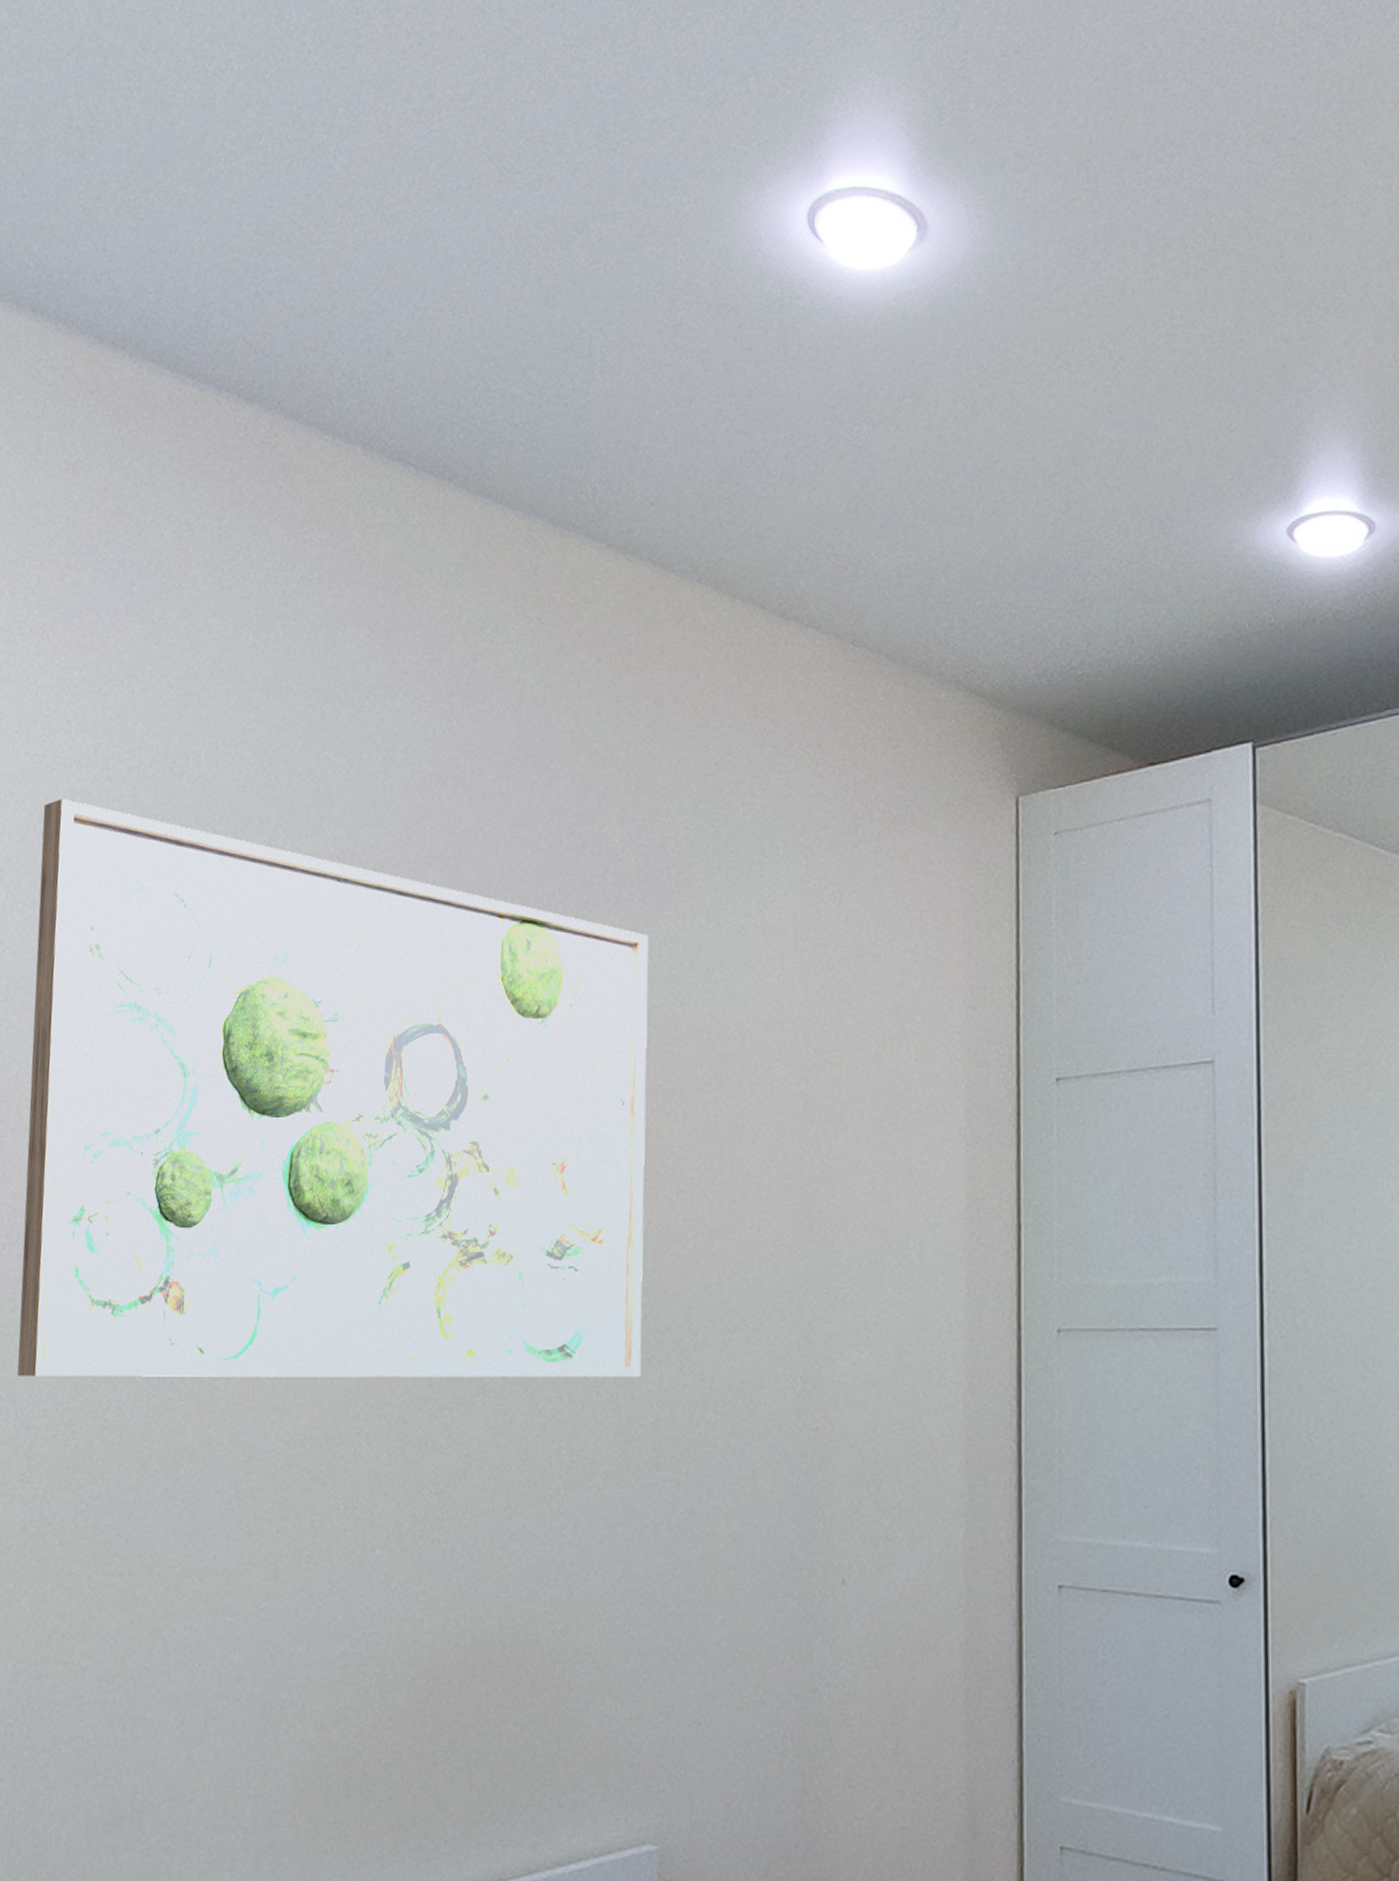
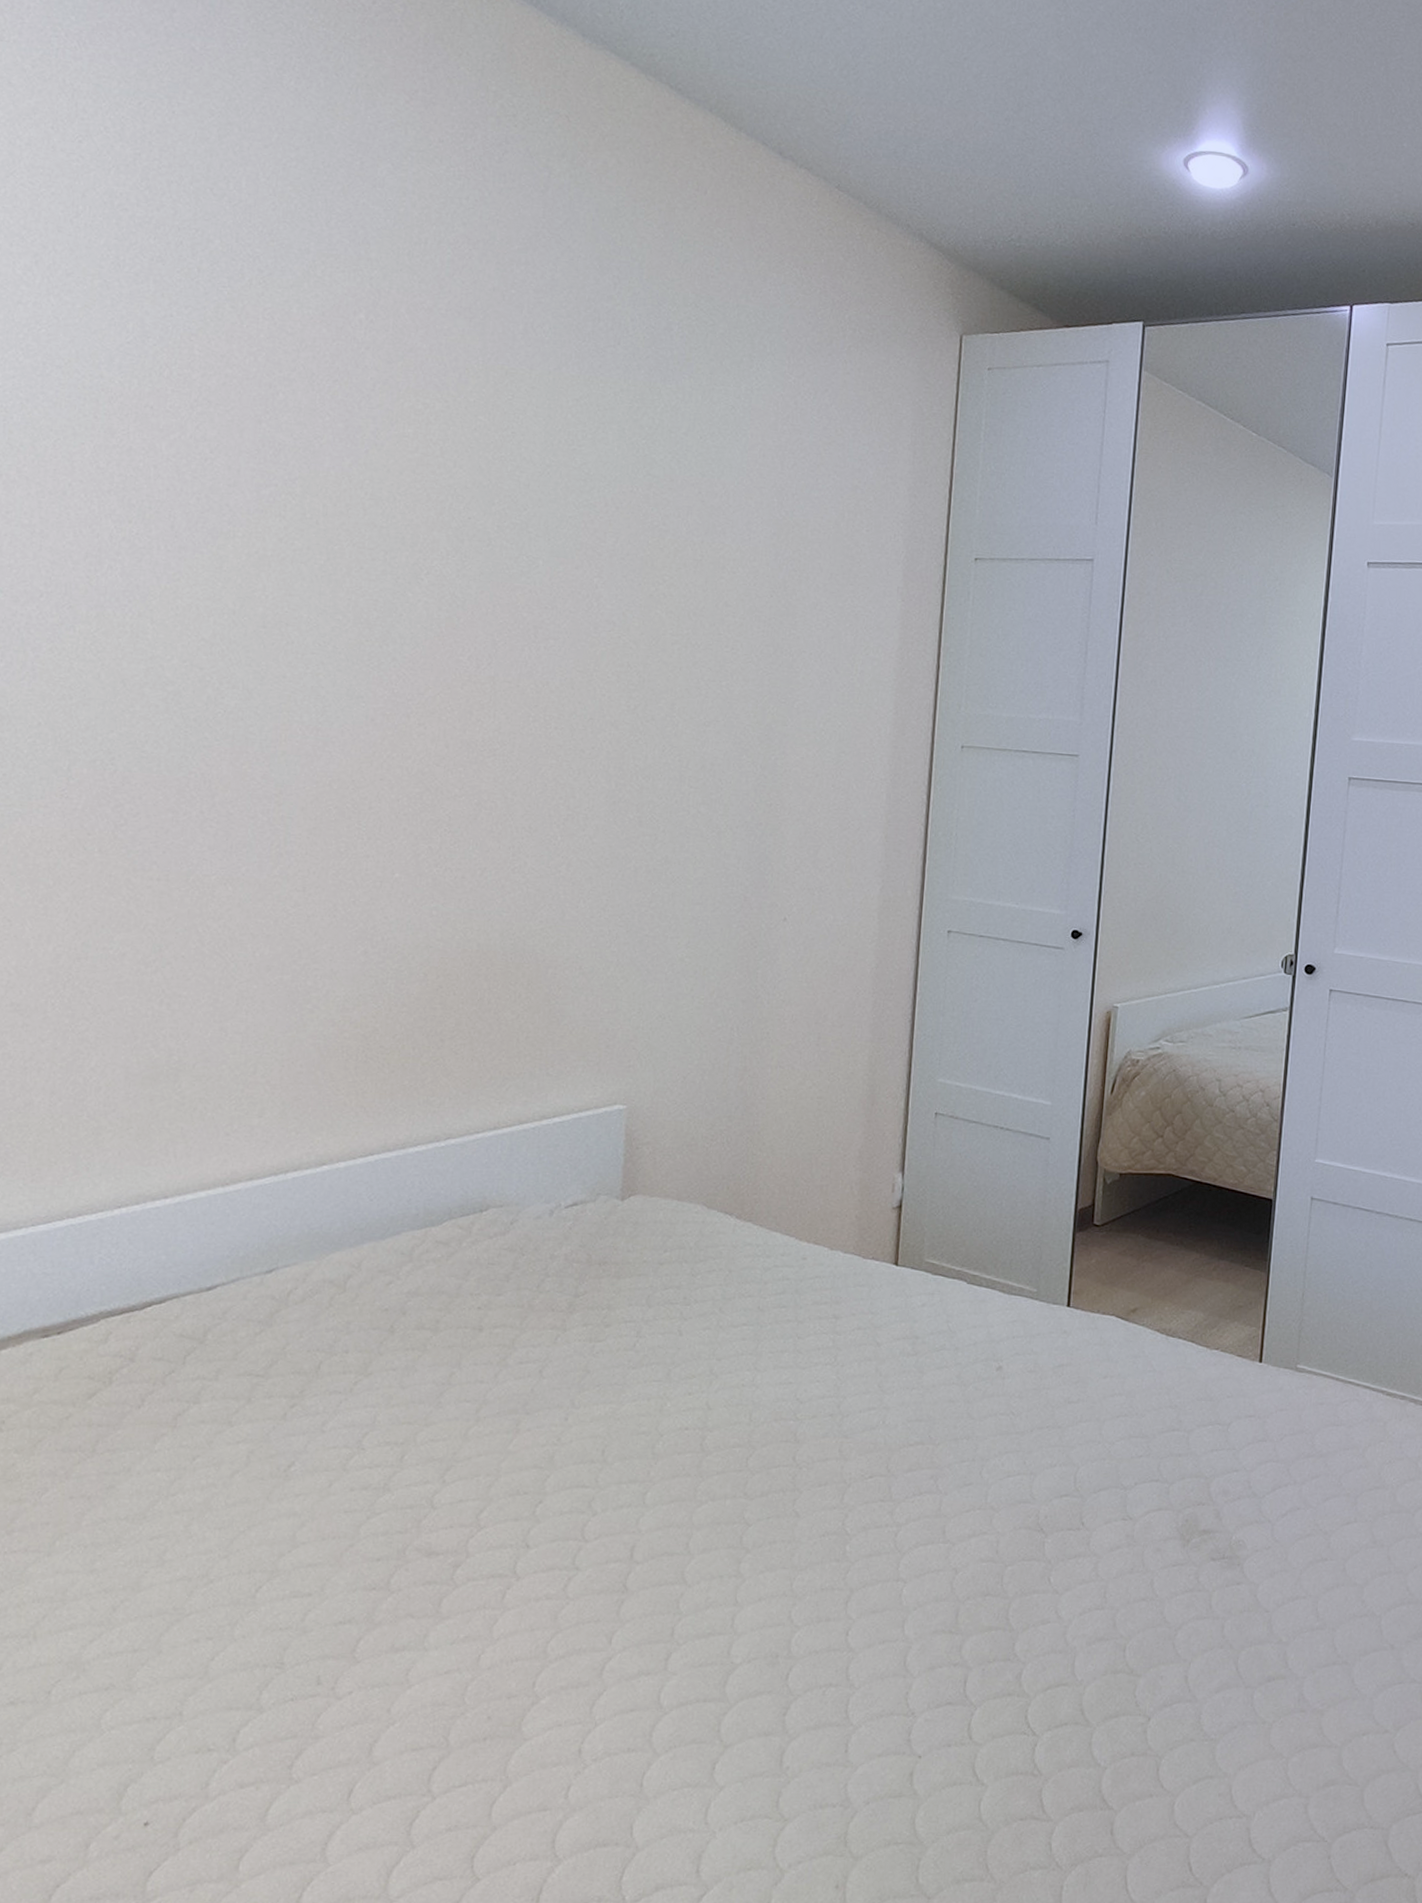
wall art: present [17,798,649,1378] -> none [56,198,652,754]

